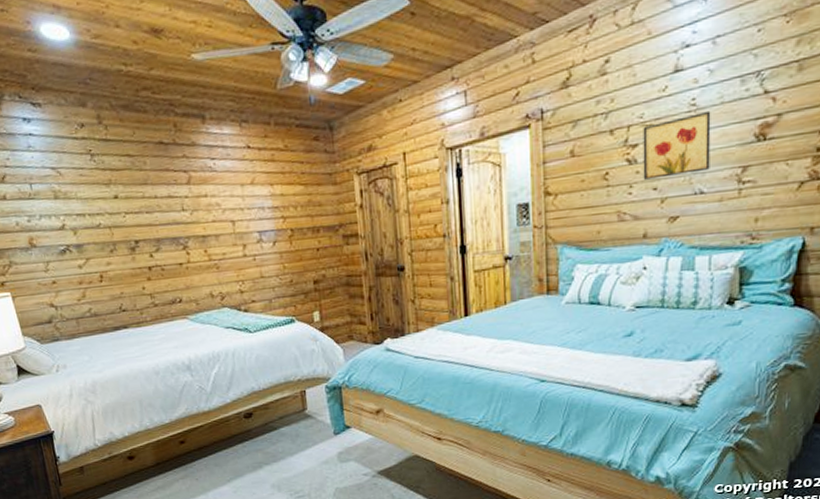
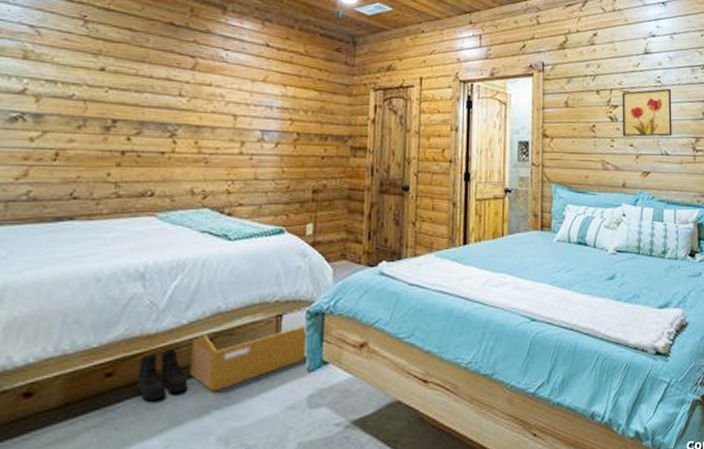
boots: none [201,421,242,460] -> present [137,348,188,400]
basket: none [236,384,334,452] -> present [189,308,310,392]

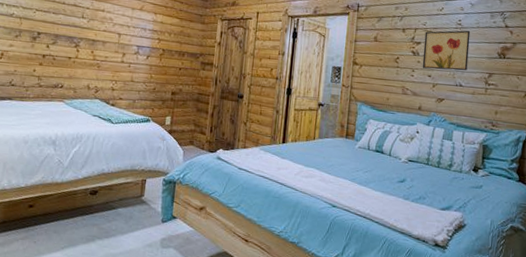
boots: present [137,348,188,400] -> none [48,194,81,227]
basket: present [189,308,310,392] -> none [82,177,164,227]

